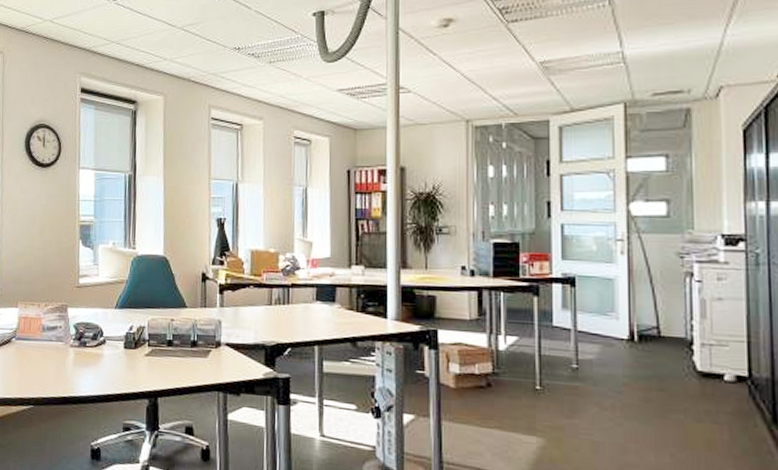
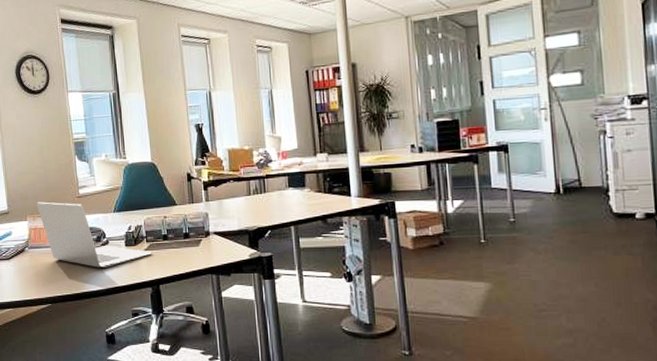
laptop: none [30,288,154,371] -> present [36,202,153,268]

